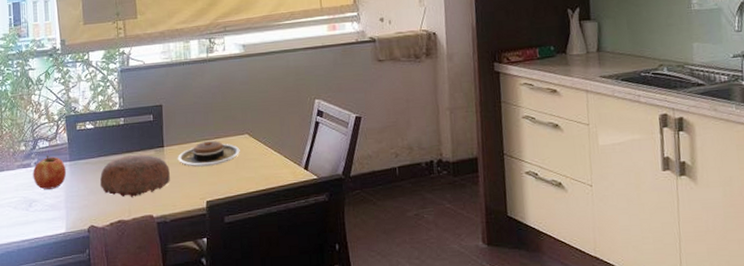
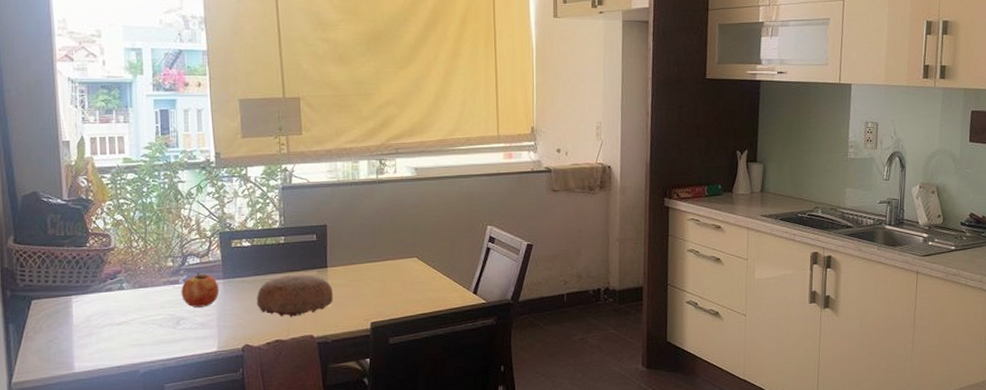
plate: present [177,140,240,167] -> none [341,262,408,289]

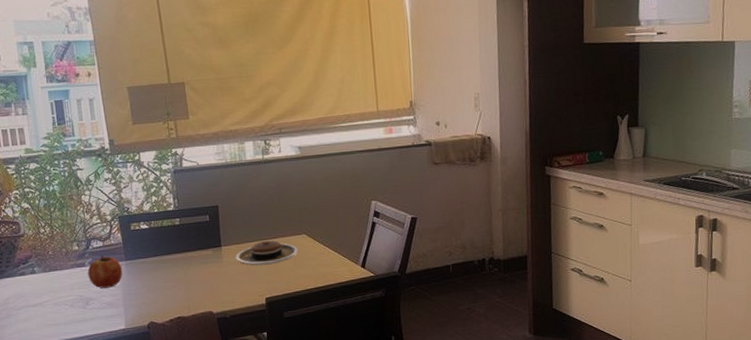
decorative bowl: present [257,274,333,317] -> none [157,254,229,295]
plate: none [341,262,408,289] -> present [235,240,298,266]

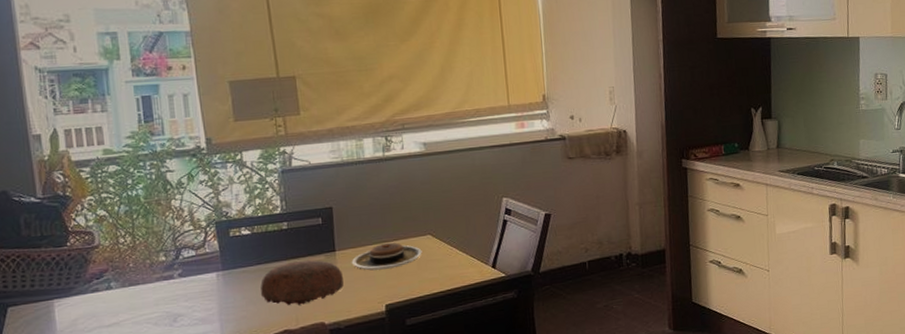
fruit: present [87,254,123,288] -> none [176,264,219,303]
decorative bowl: none [157,254,229,295] -> present [260,260,344,305]

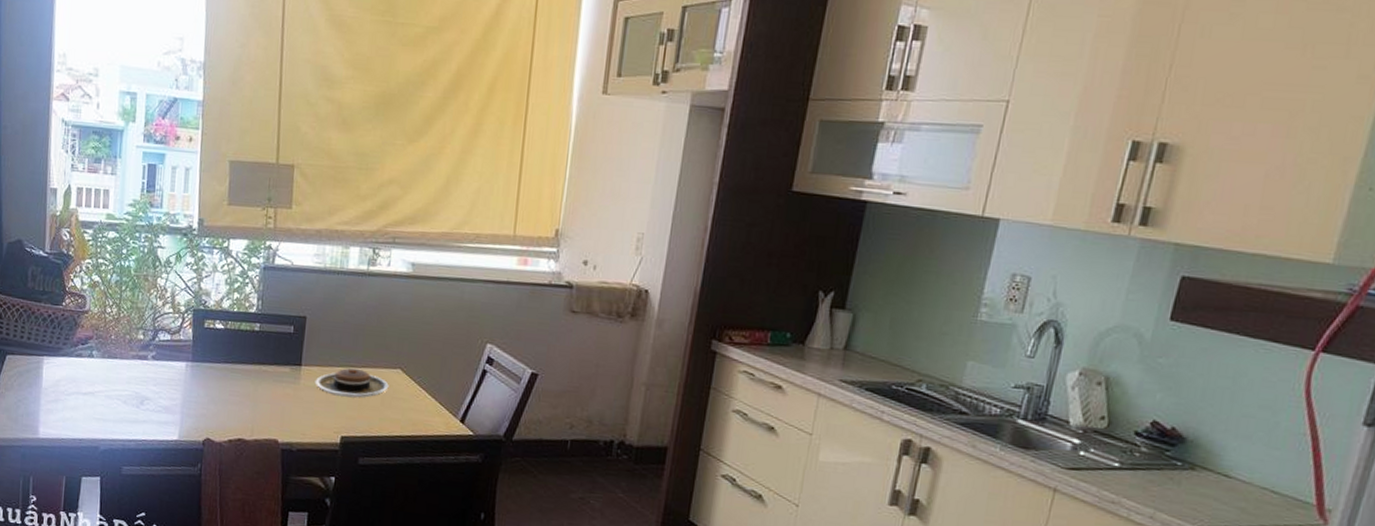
decorative bowl: present [260,260,344,305] -> none [223,367,304,416]

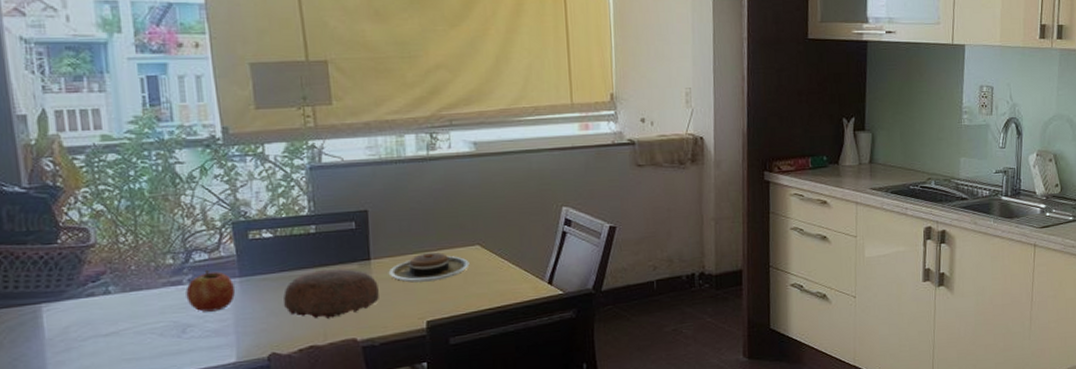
fruit: none [148,349,187,390] -> present [185,269,236,312]
decorative bowl: none [223,367,304,416] -> present [283,268,379,319]

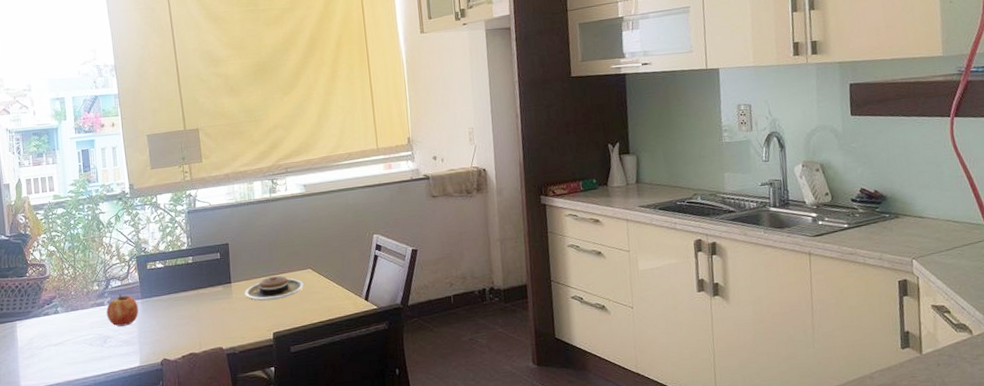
decorative bowl: present [283,268,379,319] -> none [171,291,238,331]

